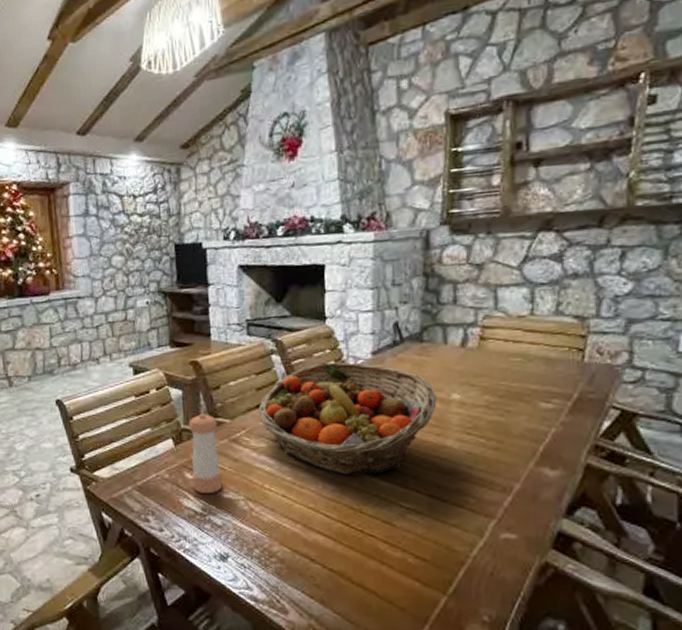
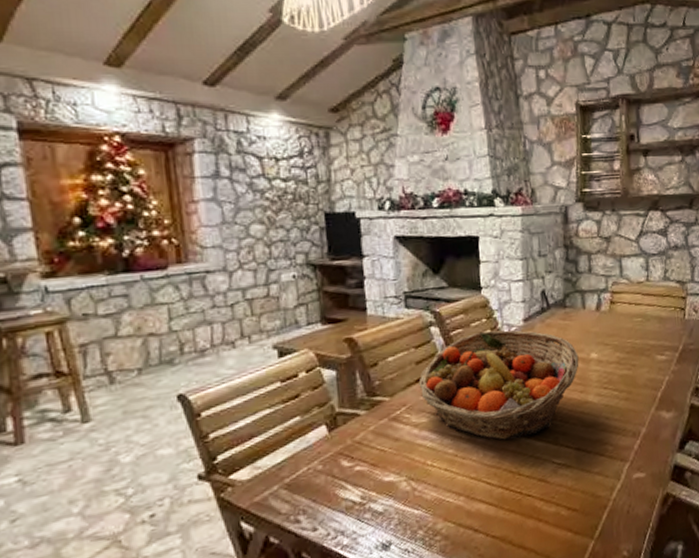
pepper shaker: present [188,413,223,493] -> none [344,393,383,481]

